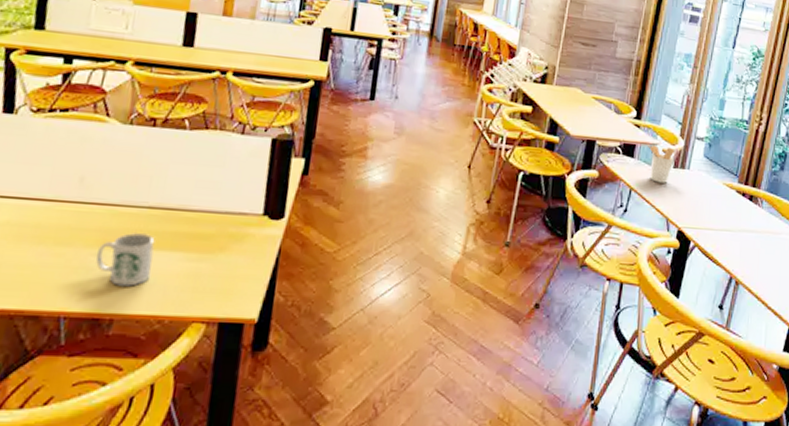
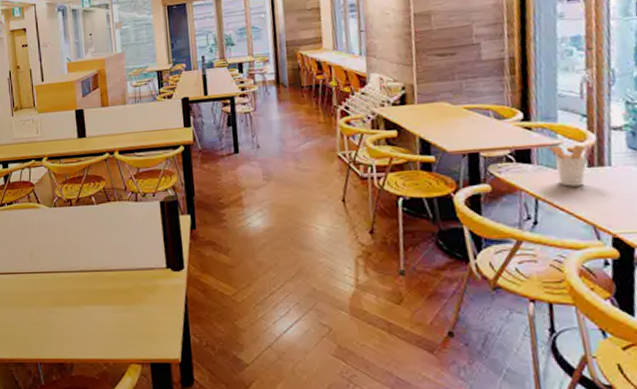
mug: present [95,232,155,287] -> none [51,292,93,336]

